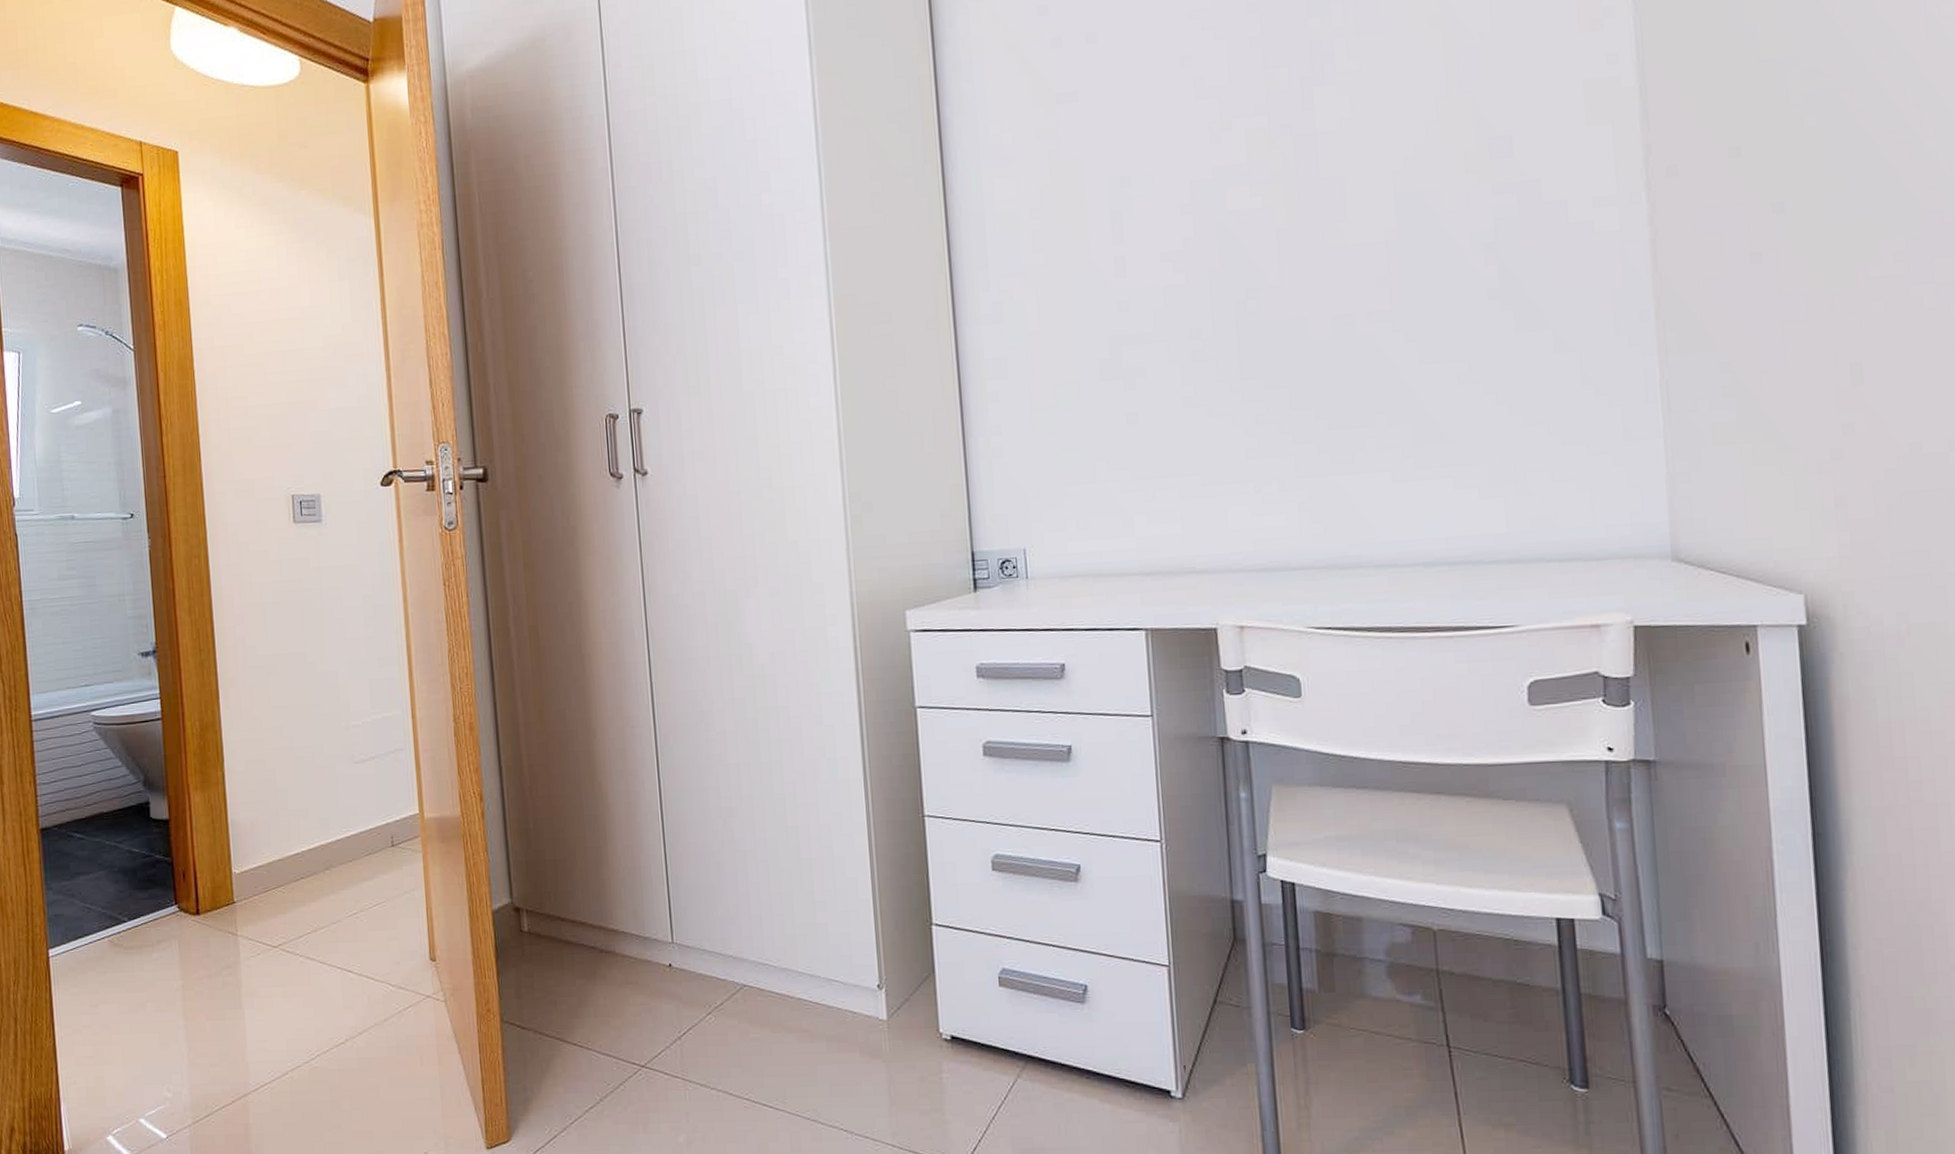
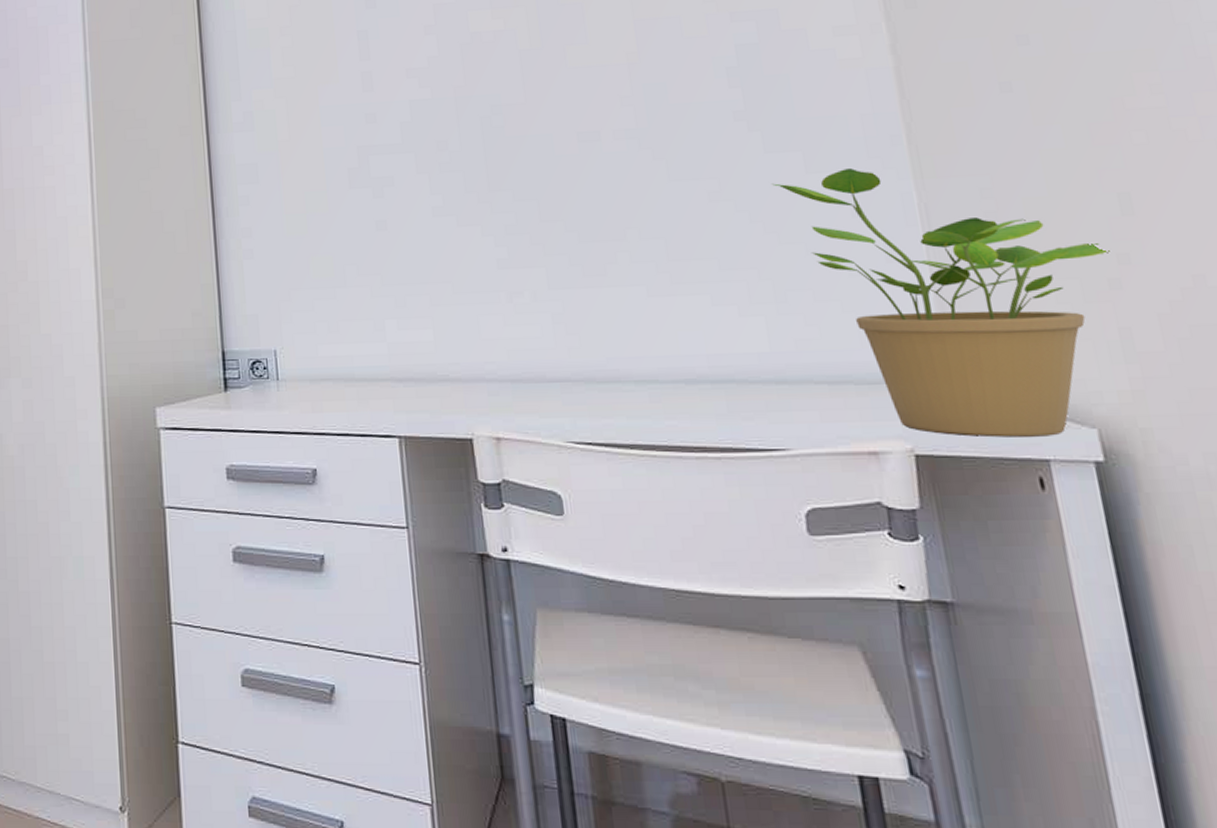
potted plant: none [1521,346,1836,607] -> present [772,168,1110,439]

